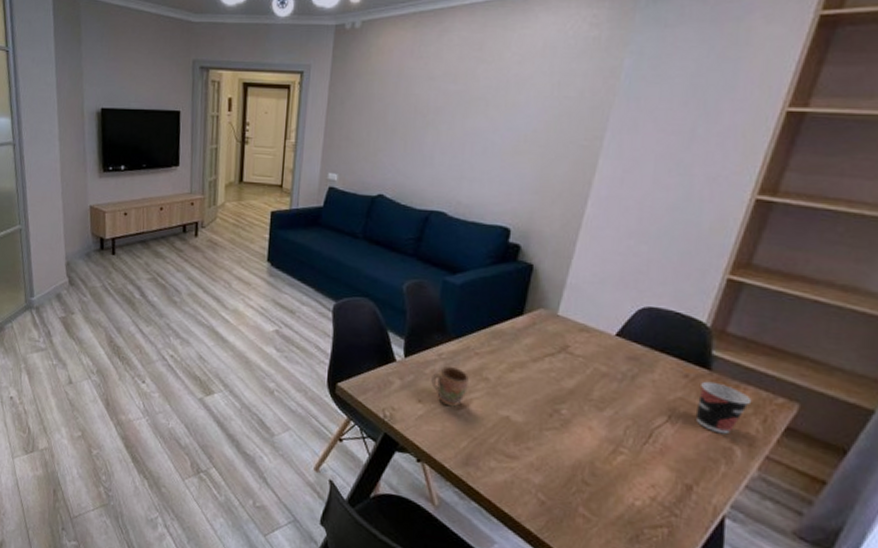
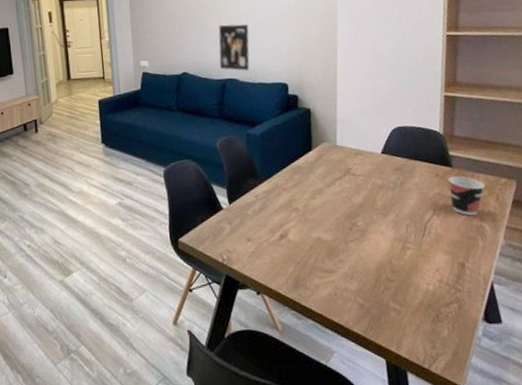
wall art: none [425,142,475,205] -> present [218,24,250,71]
mug: present [431,365,469,407] -> none [254,204,284,239]

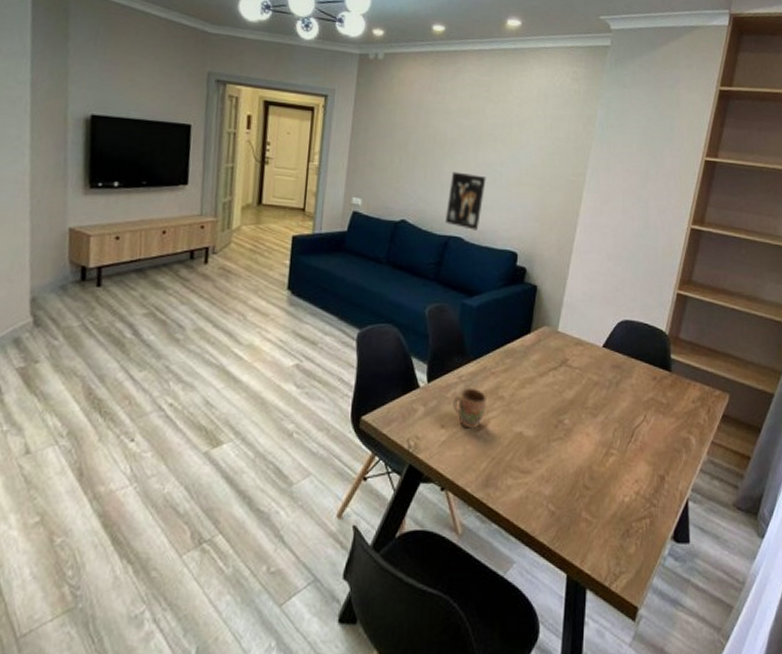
mug: none [254,204,284,239] -> present [453,387,486,429]
cup: present [448,175,485,216] -> none [663,381,698,426]

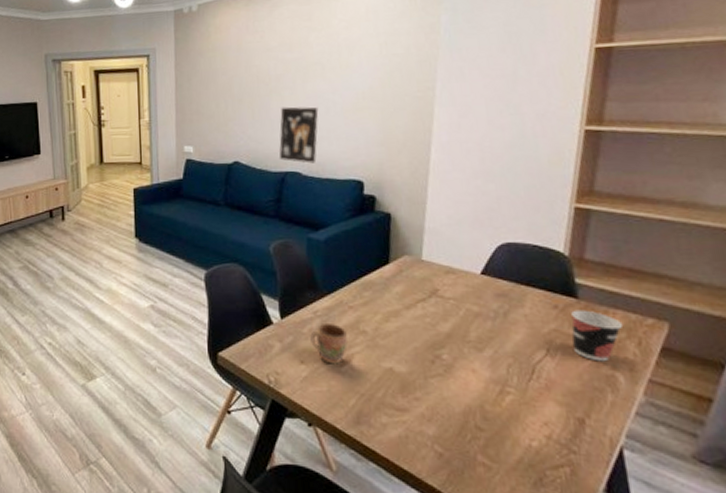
cup: none [663,381,698,426] -> present [571,310,622,362]

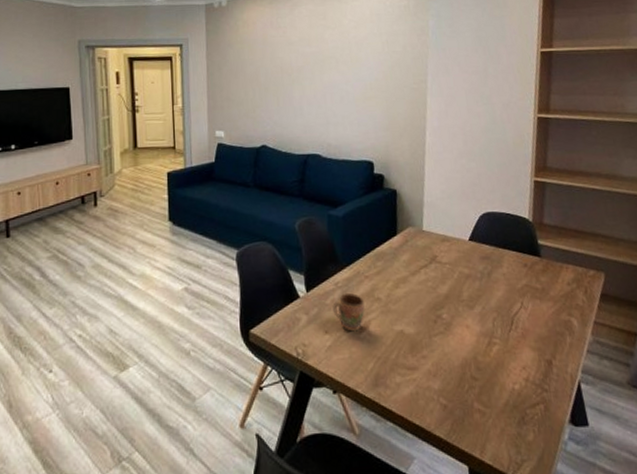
wall art: present [279,106,319,164] -> none [301,95,335,147]
cup: present [571,310,622,362] -> none [537,266,573,310]

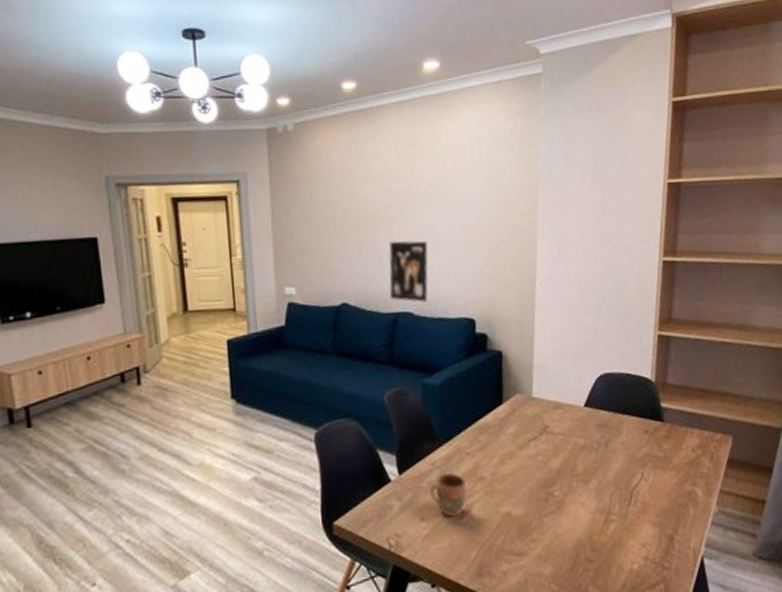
wall art: none [301,95,335,147] -> present [389,240,428,303]

